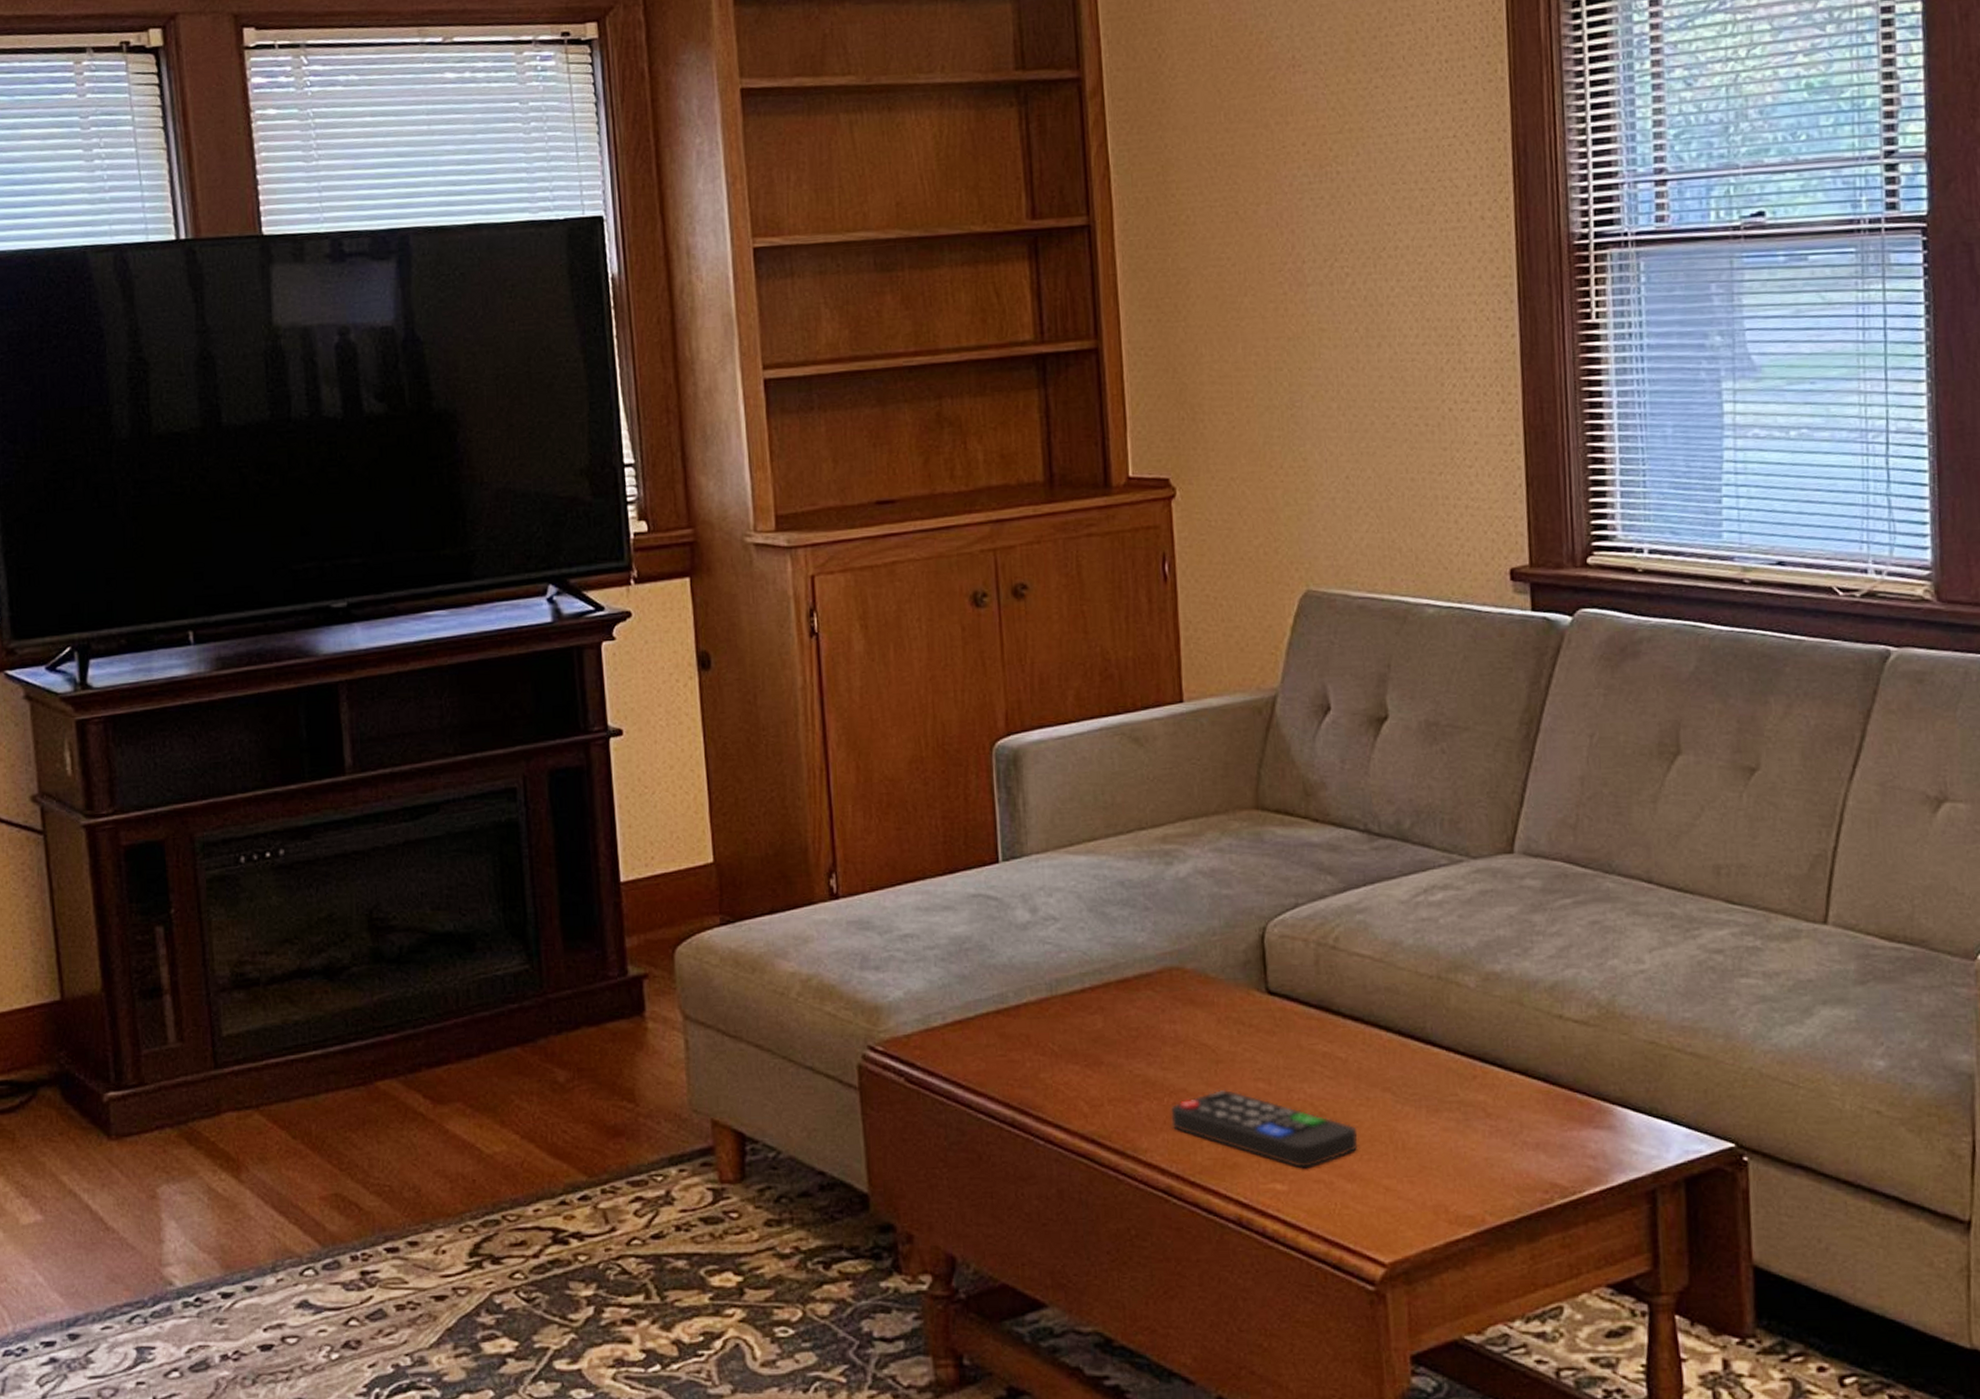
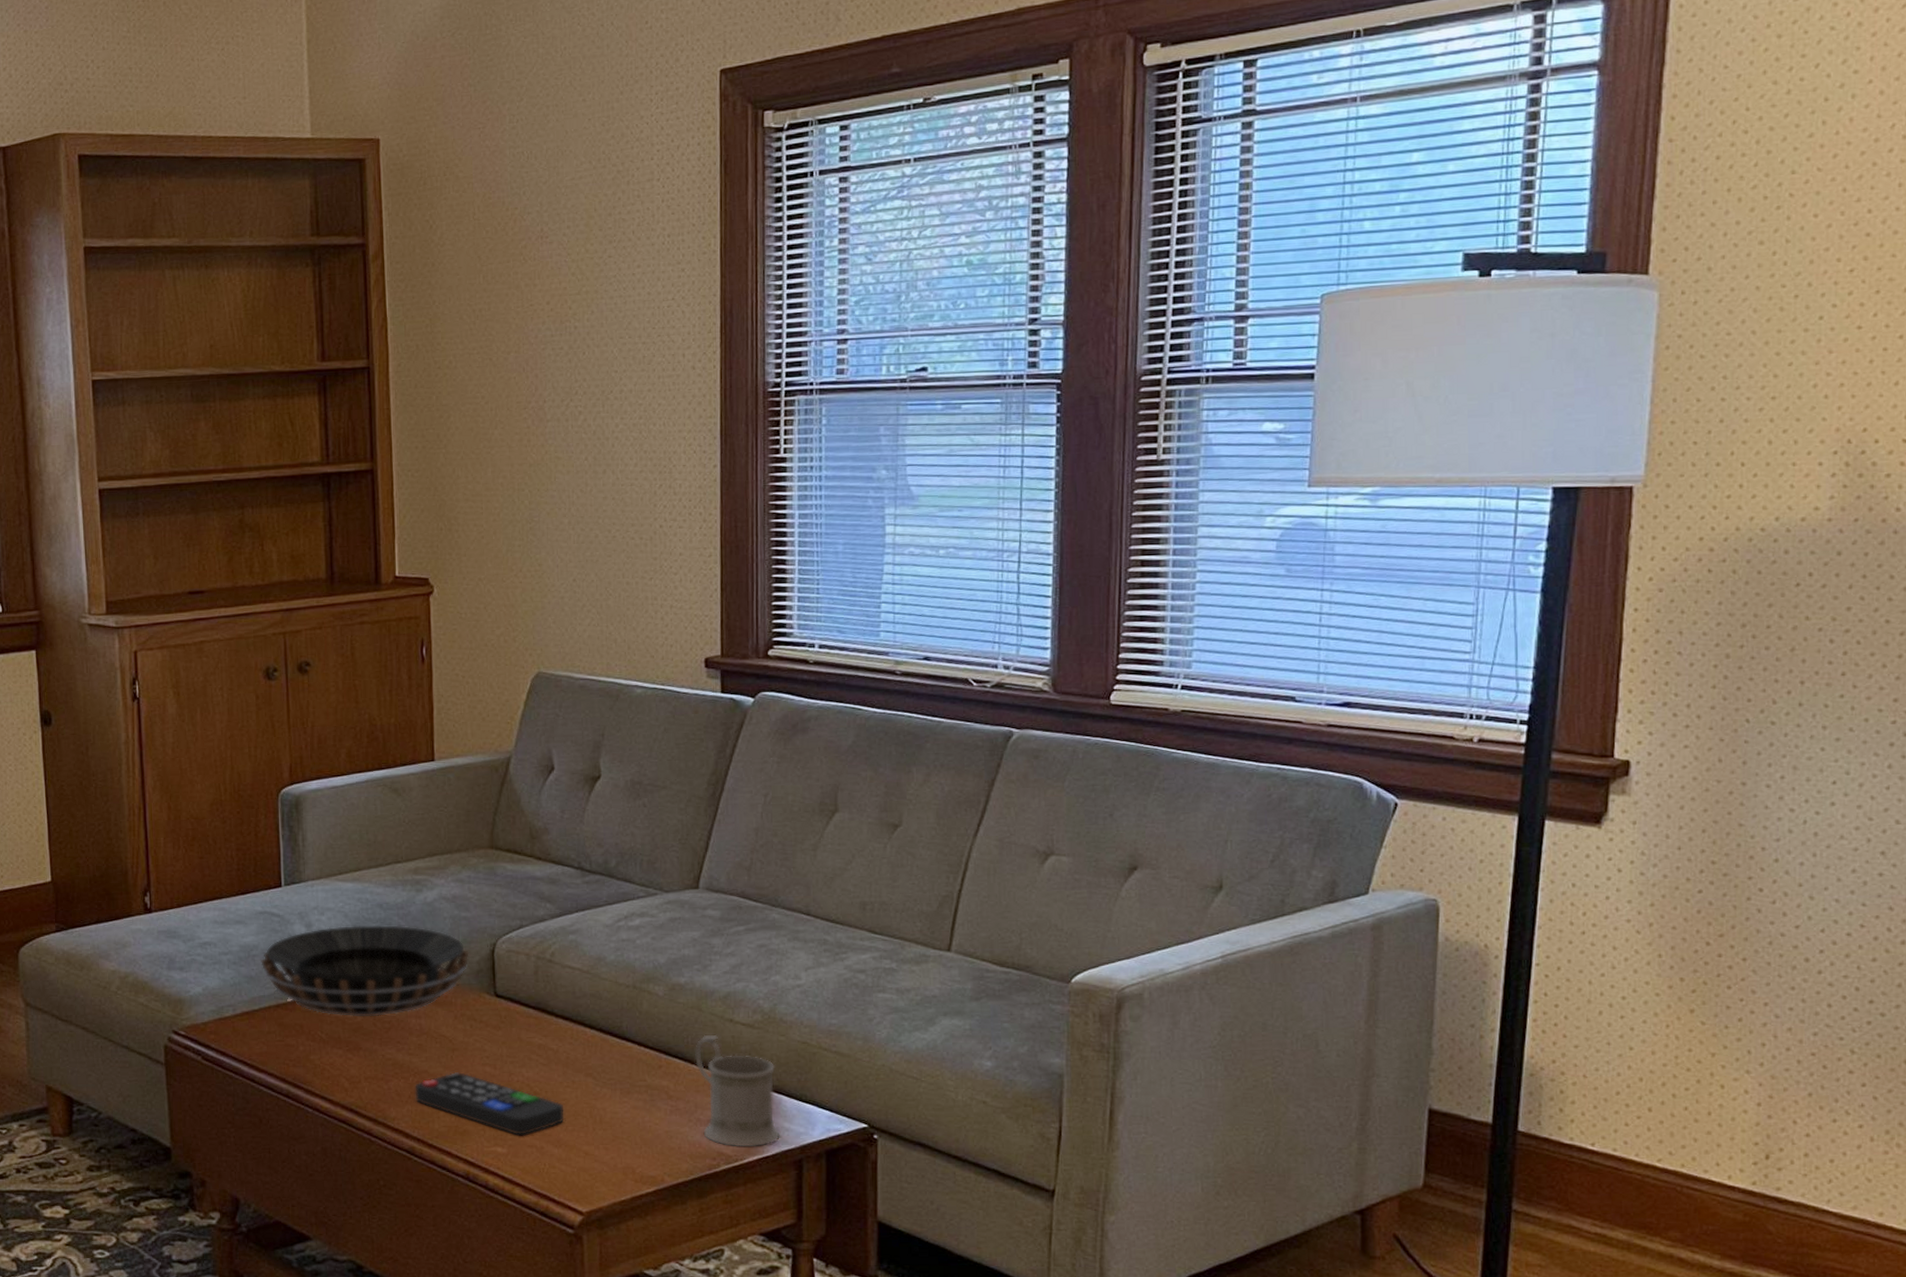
decorative bowl: none [975,907,1234,1024] -> present [261,925,469,1017]
mug: none [1517,1035,1627,1176] -> present [695,1034,780,1147]

